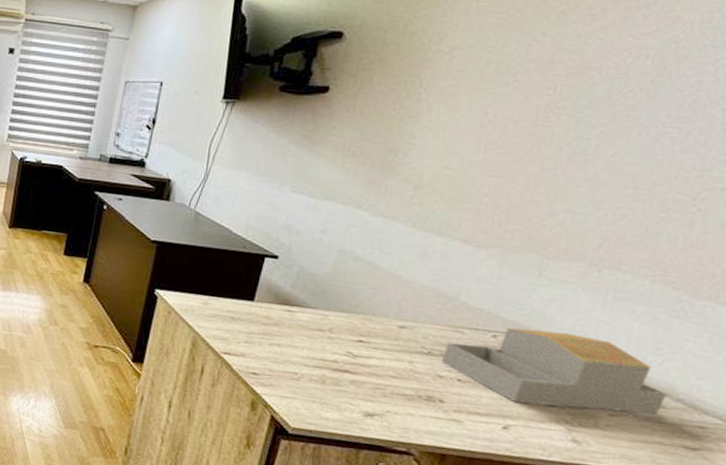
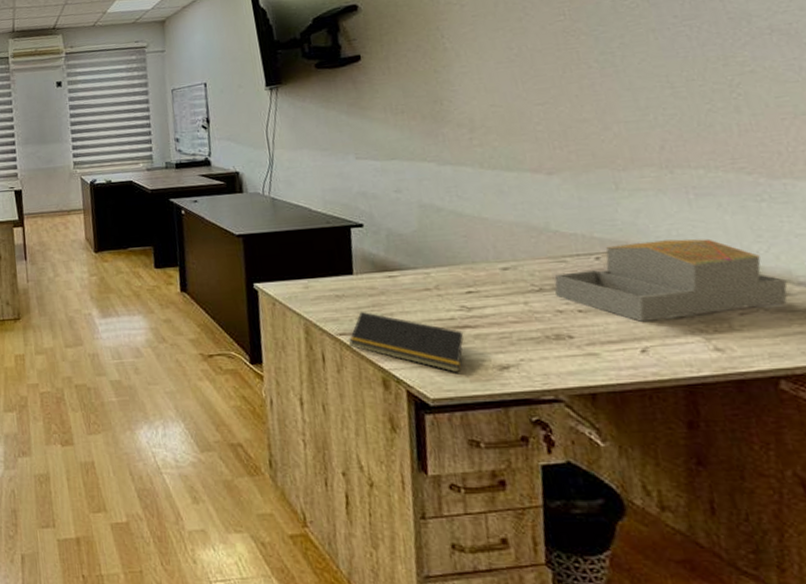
notepad: none [229,336,342,410] -> present [348,311,464,373]

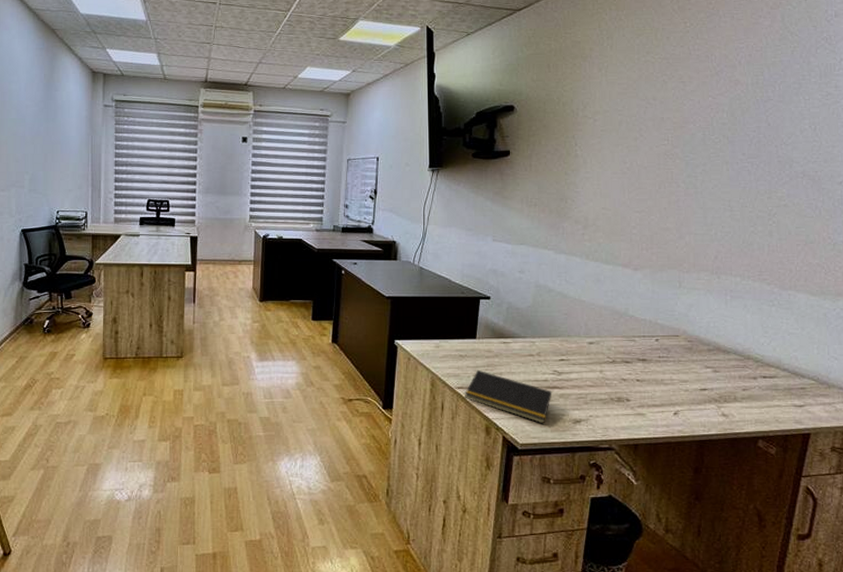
architectural model: present [554,238,788,322] -> none [622,330,777,391]

